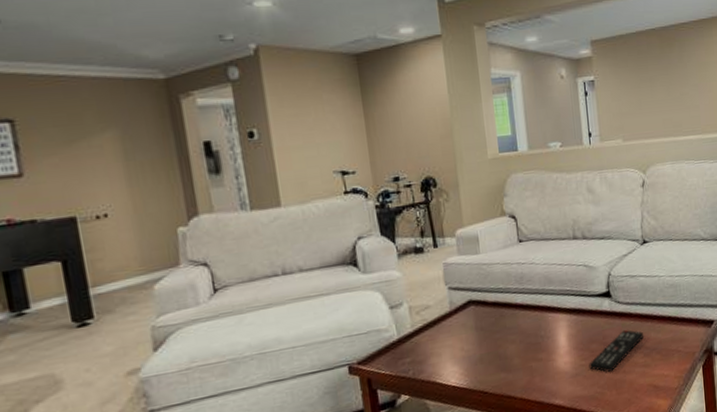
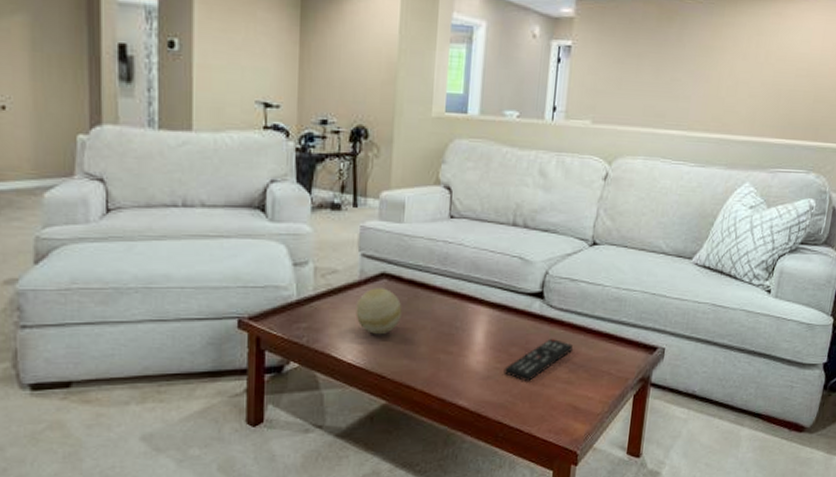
decorative ball: none [451,313,493,357] -> present [355,288,402,335]

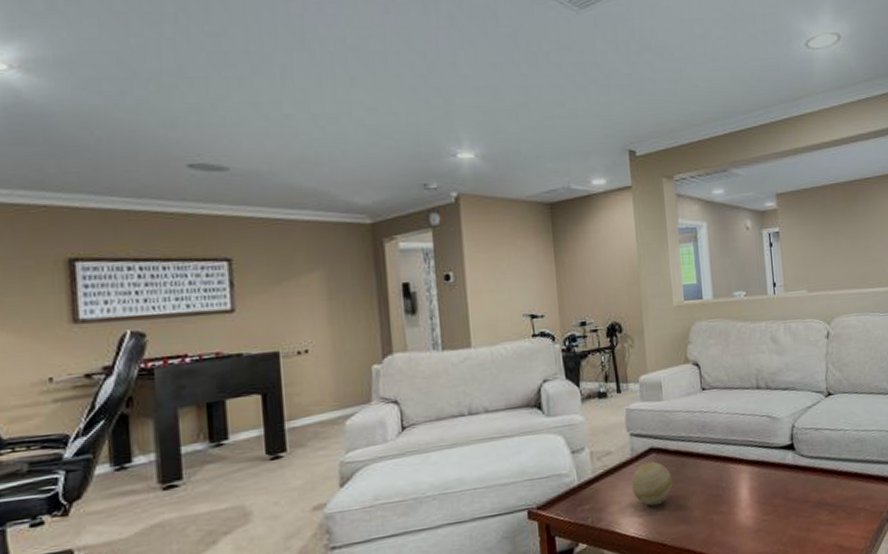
remote control: present [503,338,573,382] -> none [771,484,828,530]

